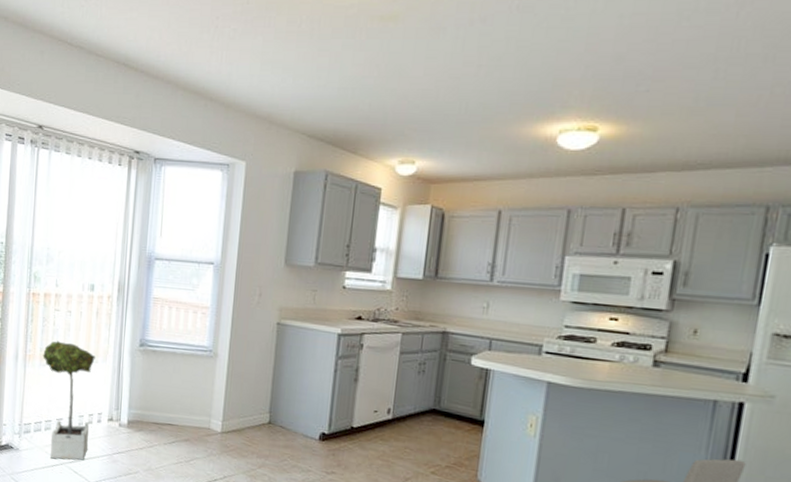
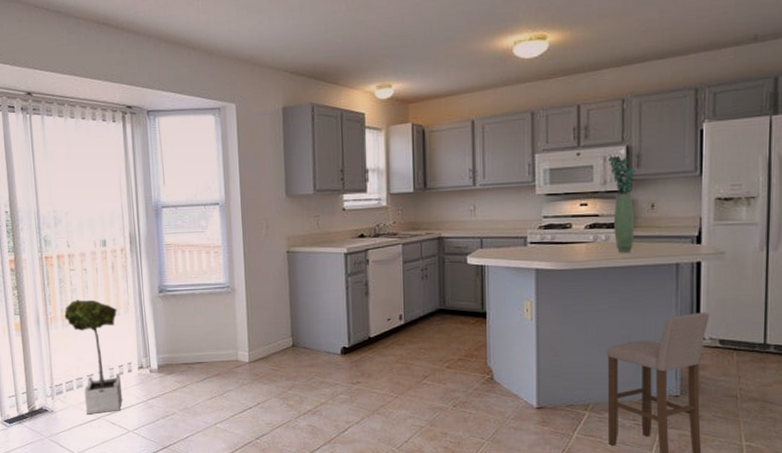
vase: none [644,267,681,381] -> present [609,154,635,254]

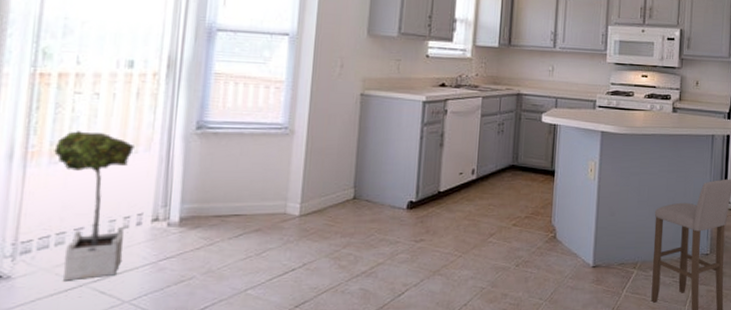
vase: present [609,154,635,254] -> none [666,34,686,123]

